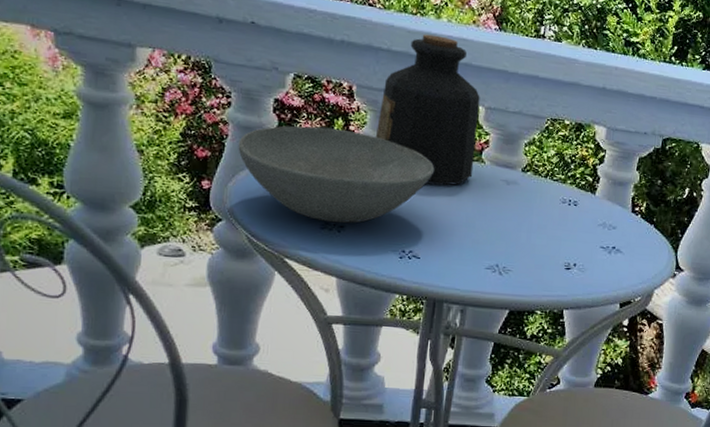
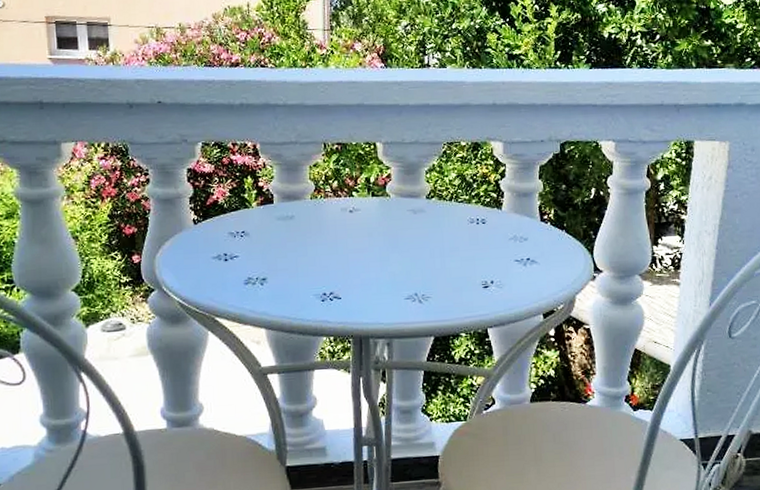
bowl: present [238,125,435,223] -> none [160,187,343,277]
bottle: present [375,34,480,186] -> none [283,83,380,226]

